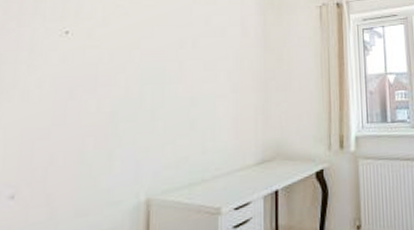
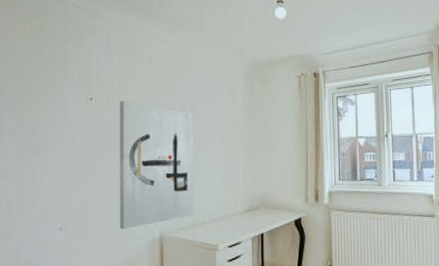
wall art: none [92,34,195,194] -> present [119,101,194,230]

